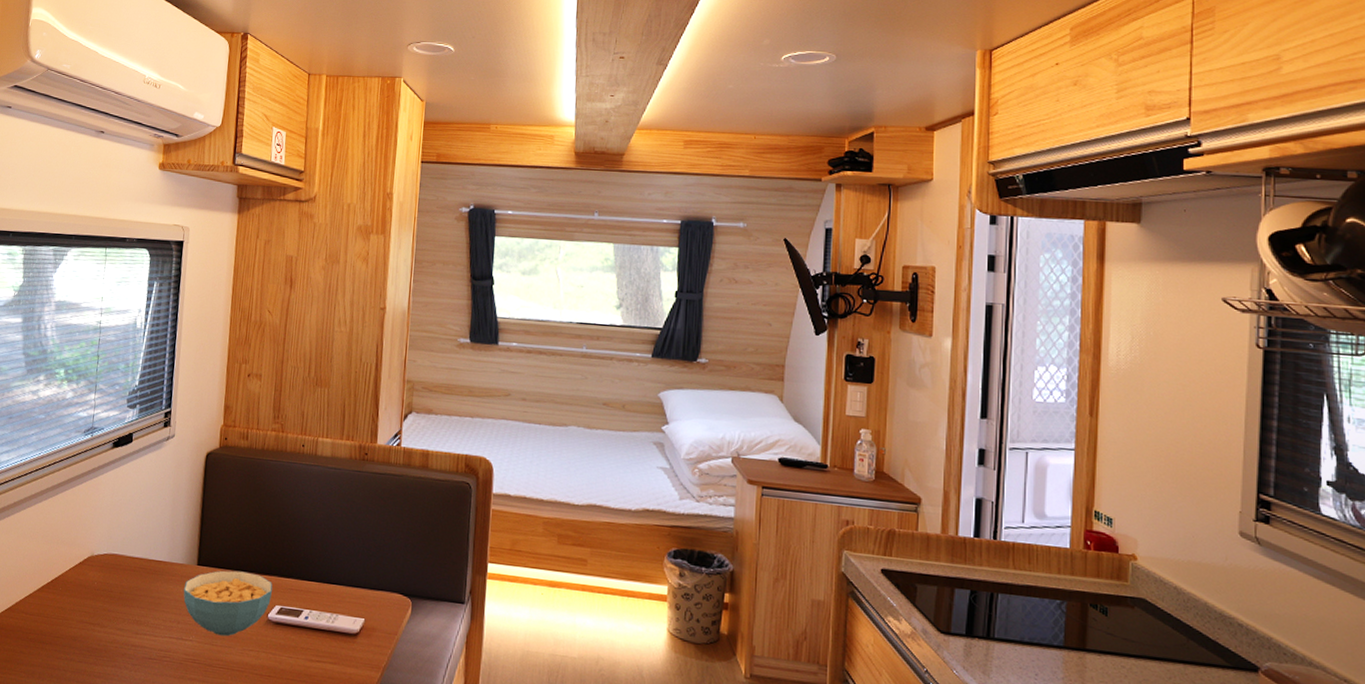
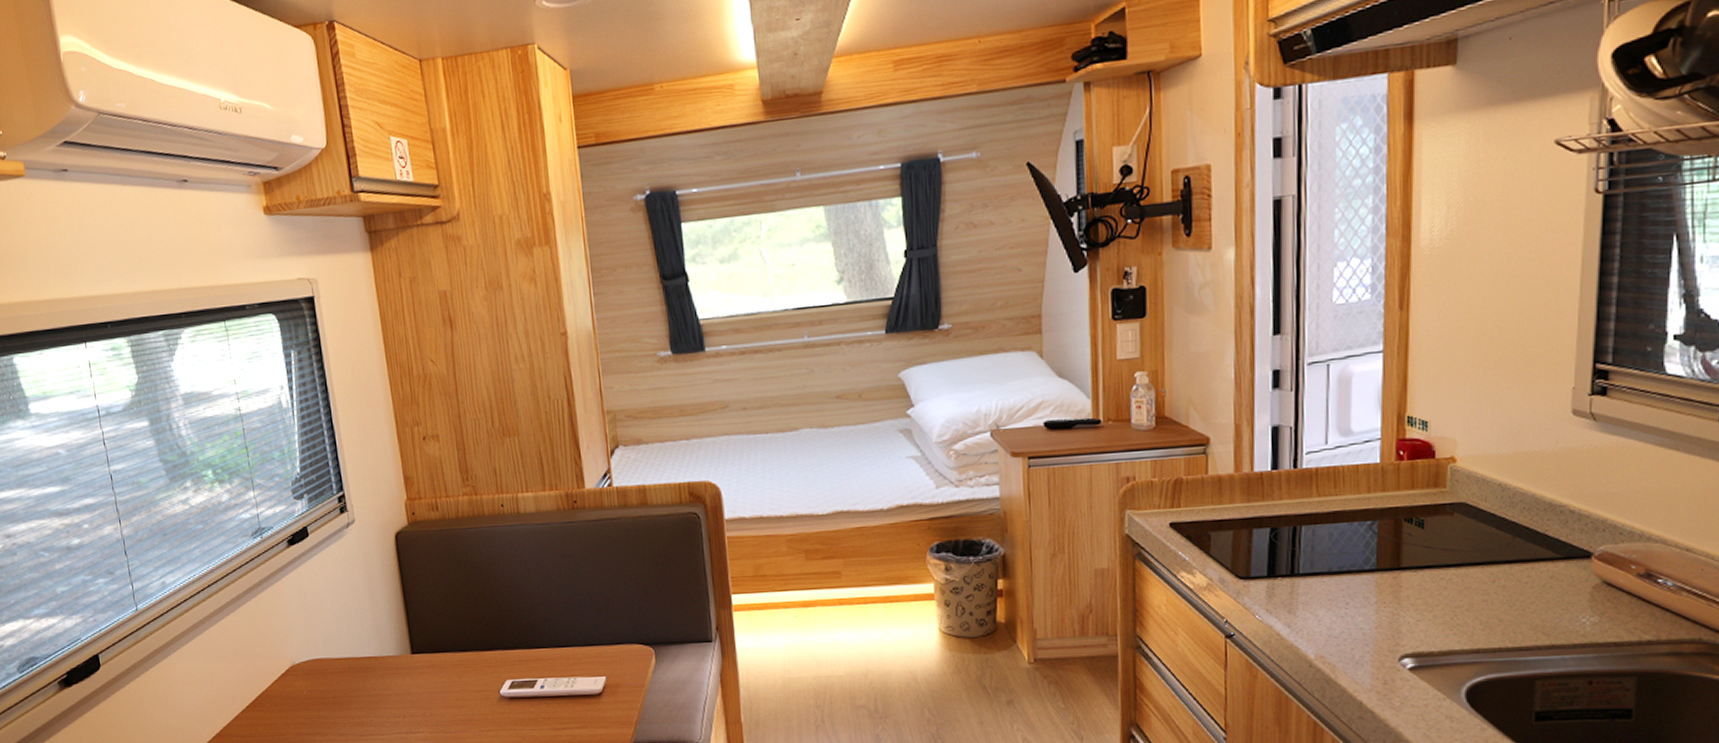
cereal bowl: present [183,570,273,637] -> none [402,651,500,722]

